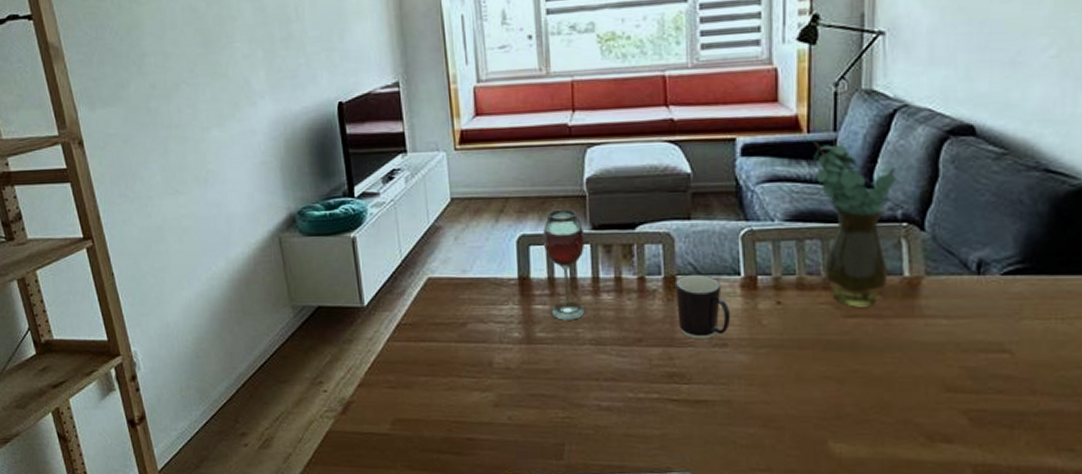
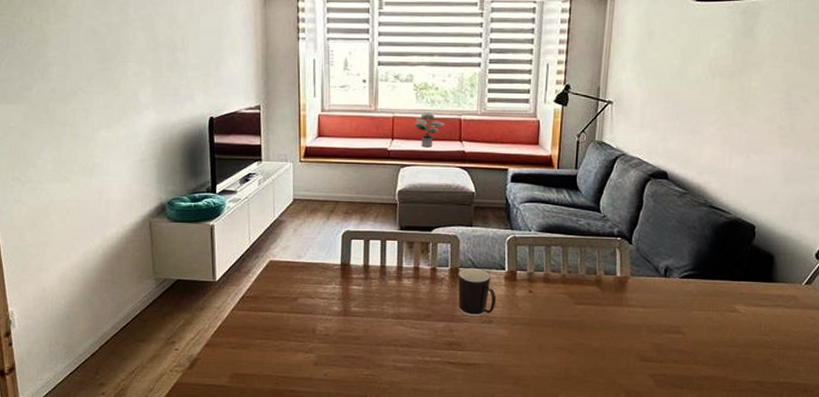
wineglass: present [542,209,586,320] -> none [362,213,394,299]
potted plant: none [601,71,643,119] -> present [414,112,445,148]
vase: present [813,139,897,307] -> none [560,175,616,297]

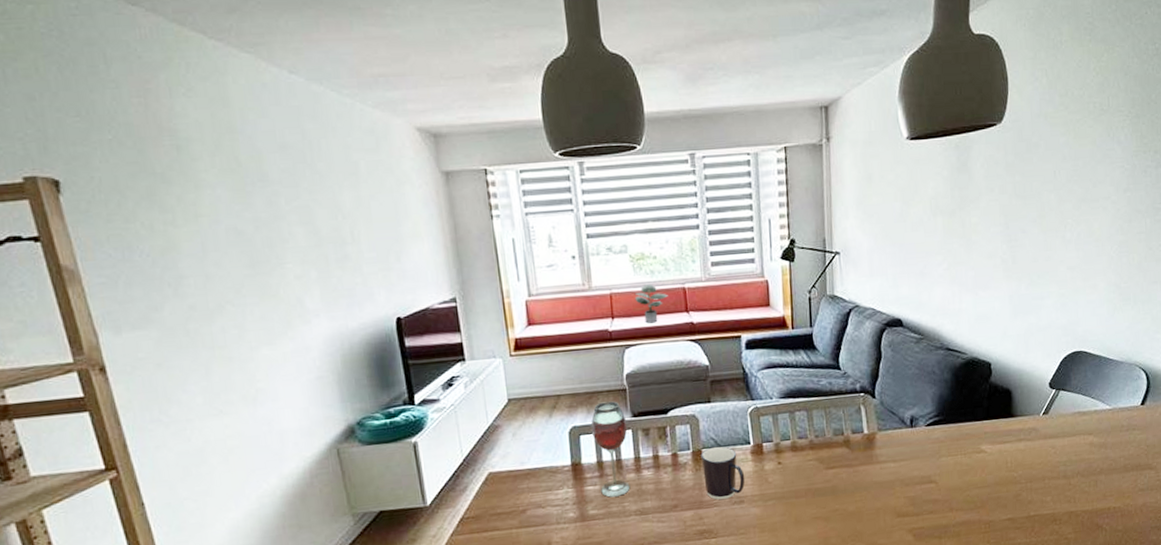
wineglass: none [362,213,394,299] -> present [590,401,630,497]

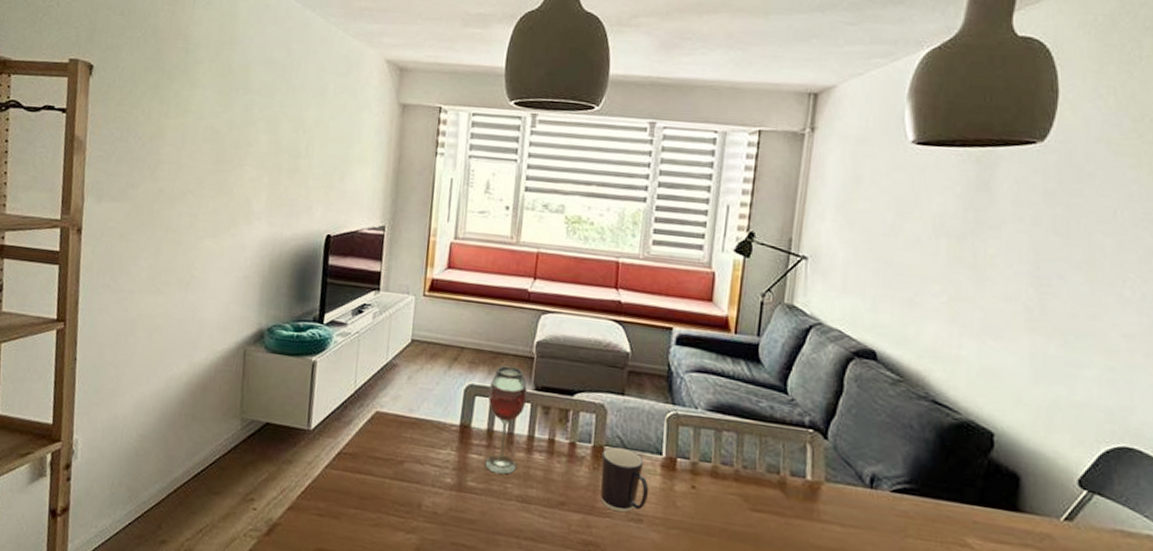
potted plant: present [634,284,668,324] -> none [562,250,599,293]

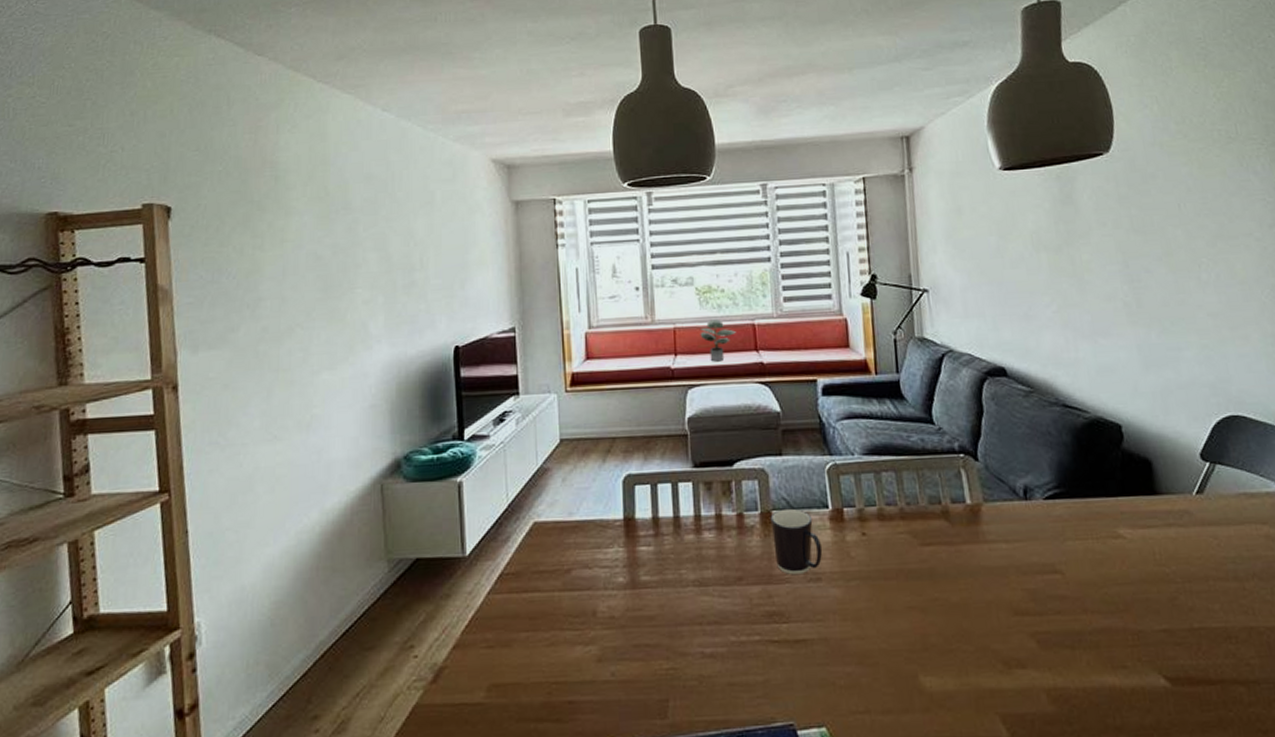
wineglass: present [485,365,528,475] -> none [647,447,689,562]
potted plant: none [562,250,599,293] -> present [699,319,736,362]

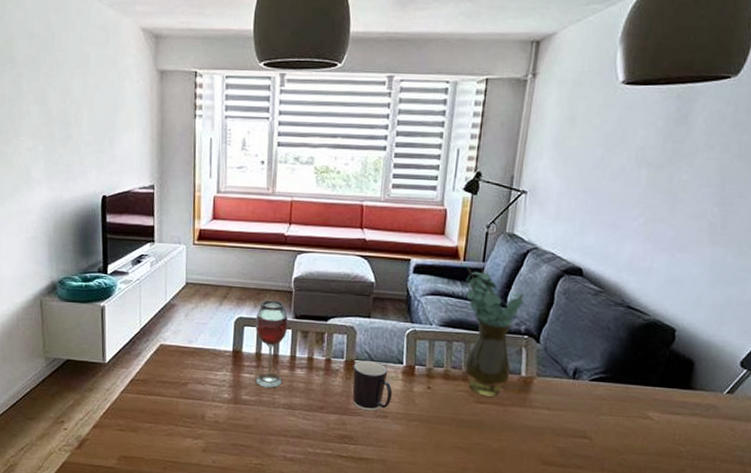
wineglass: none [647,447,689,562] -> present [255,300,289,388]
potted plant: present [699,319,736,362] -> none [313,197,346,234]
vase: none [881,380,954,535] -> present [464,268,524,396]

